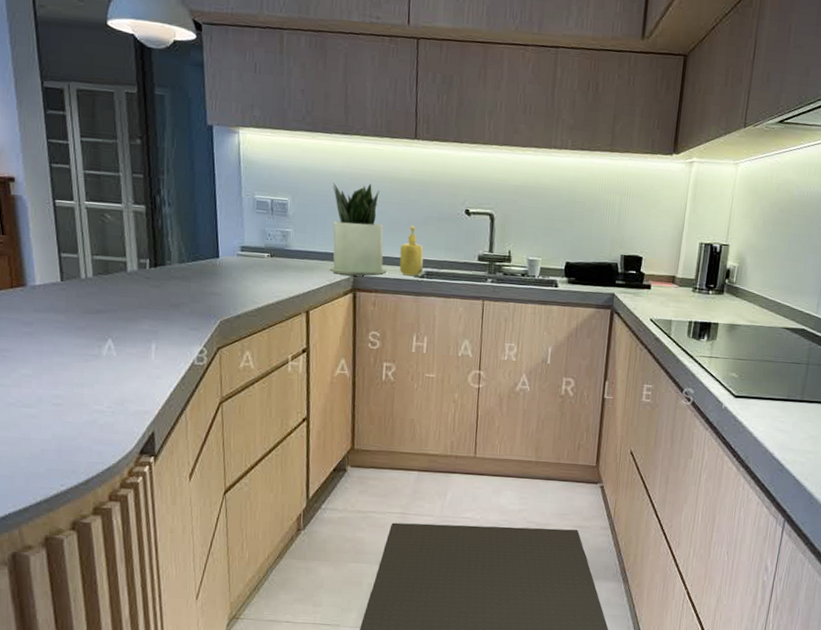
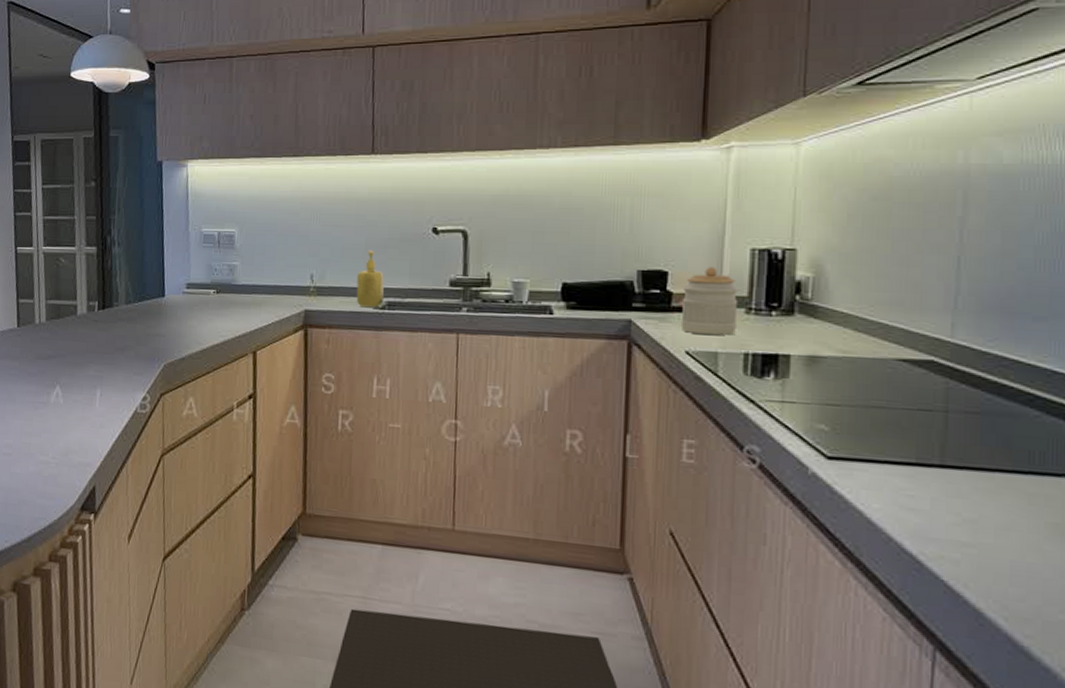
planter: present [328,183,388,277] -> none [277,206,343,311]
jar: none [648,255,690,308] -> present [680,267,739,335]

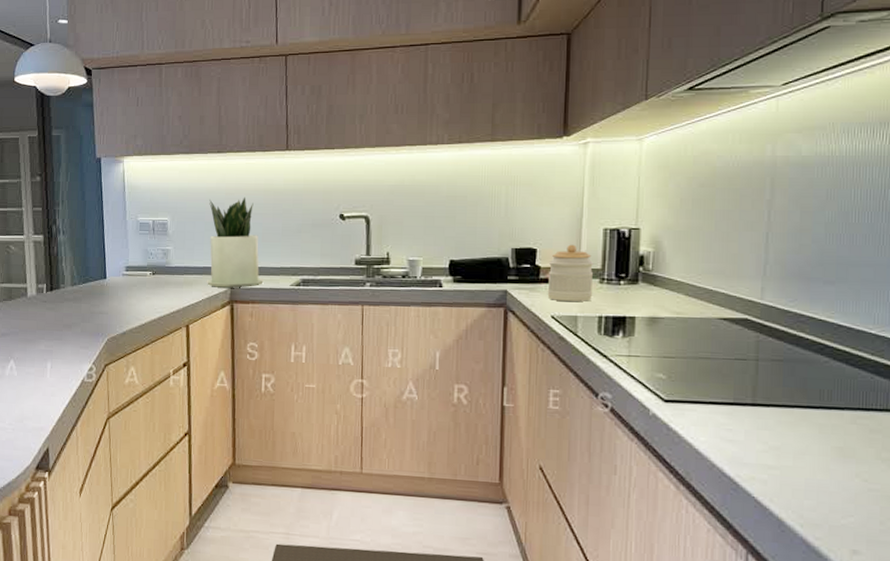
planter: none [277,206,343,311] -> present [206,197,264,288]
soap dispenser: present [356,250,385,308] -> none [275,234,300,285]

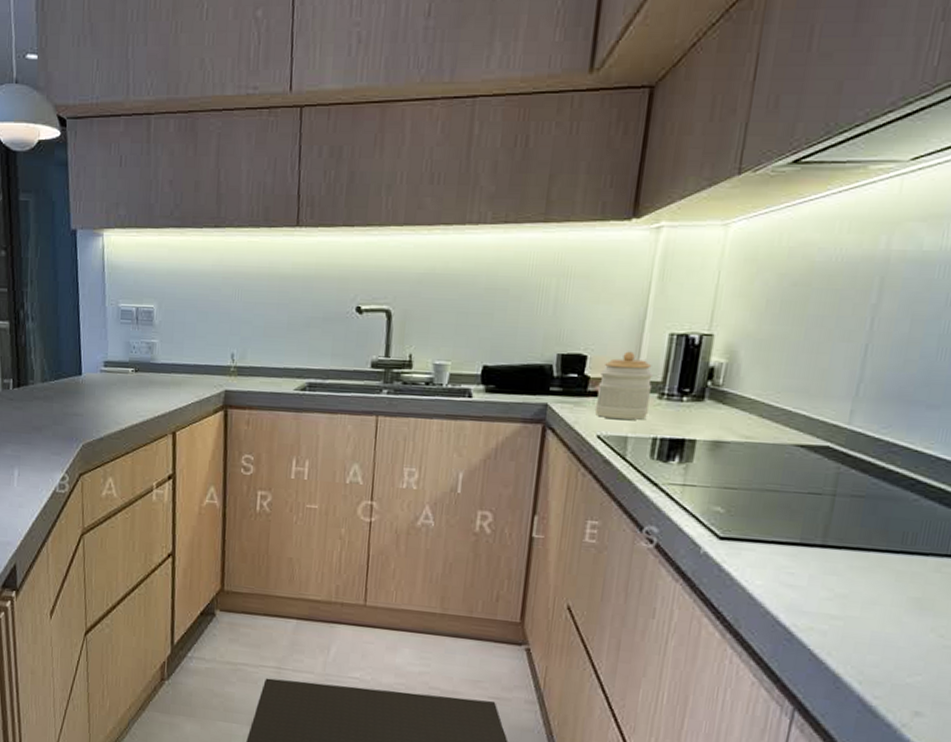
planter: present [206,197,264,288] -> none [197,282,264,391]

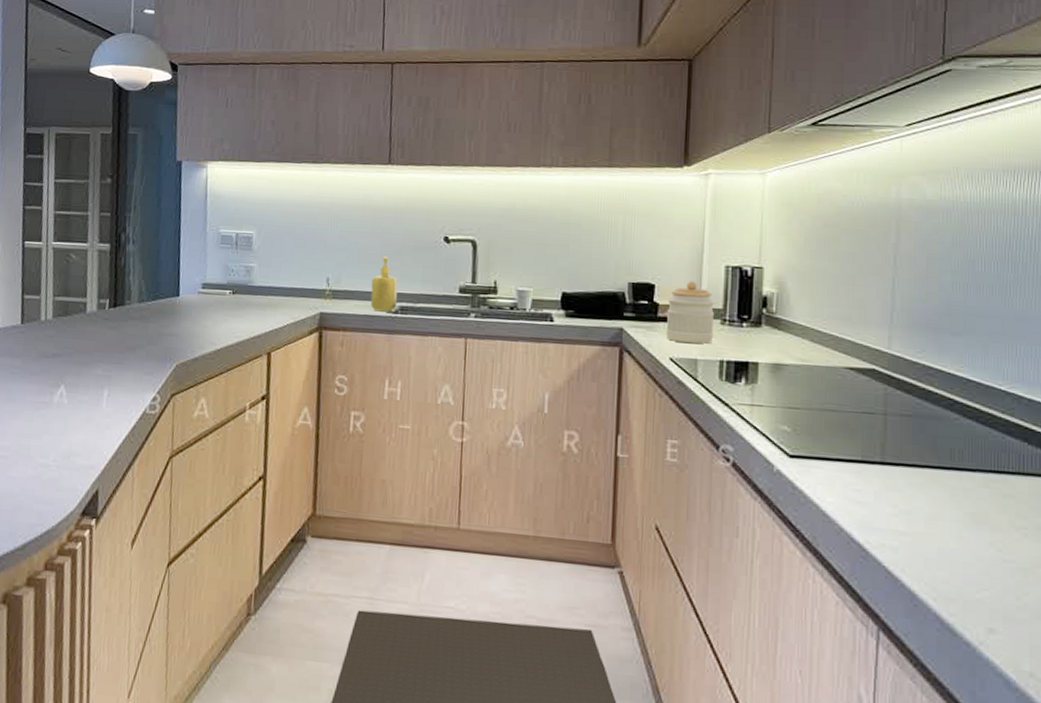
soap dispenser: none [277,329,306,389] -> present [370,256,398,312]

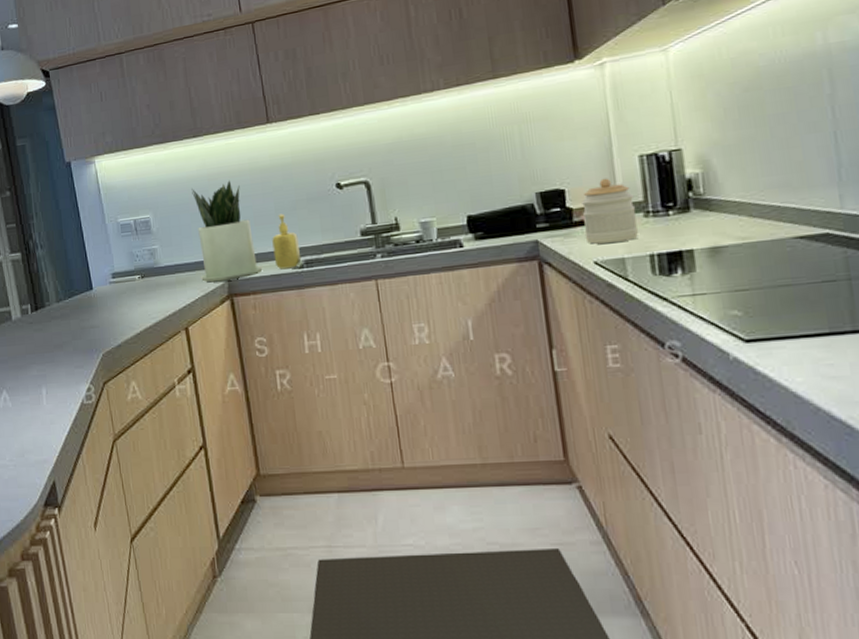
planter: none [292,212,358,313] -> present [192,180,263,283]

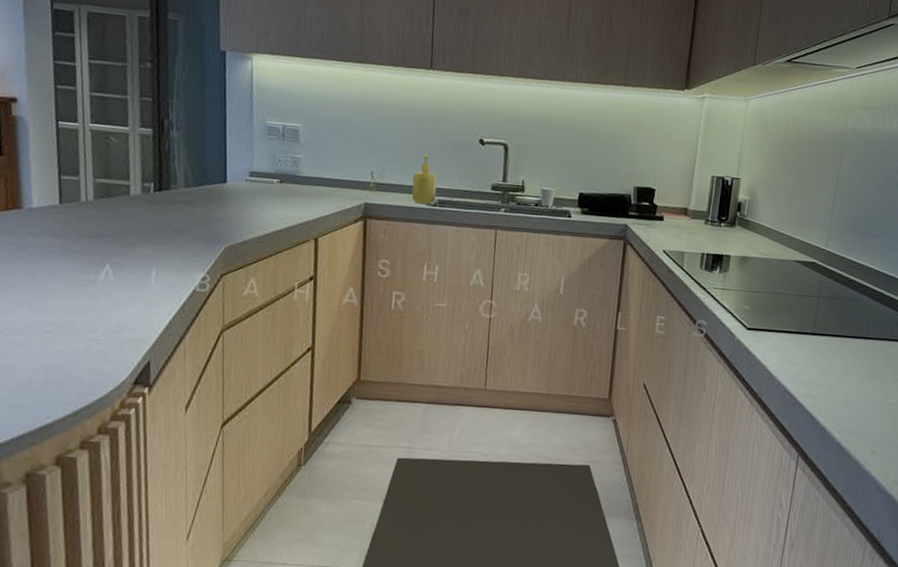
planter: present [192,180,263,283] -> none [339,110,400,204]
jar: present [582,178,638,244] -> none [661,187,702,239]

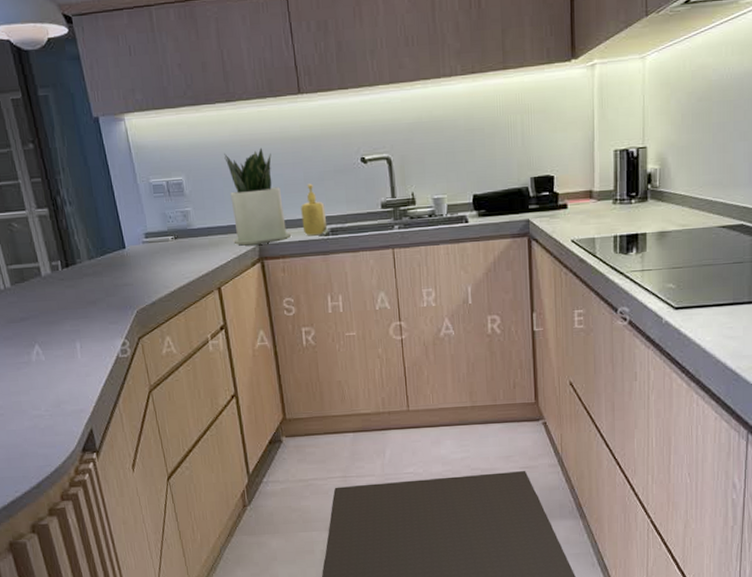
planter: none [339,110,400,204] -> present [224,147,292,246]

